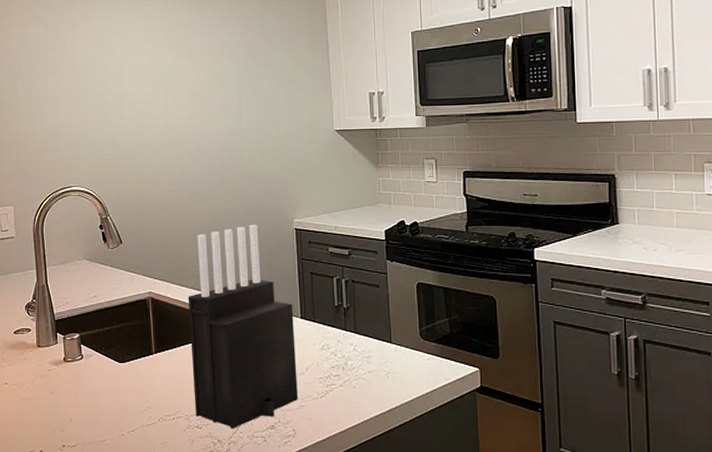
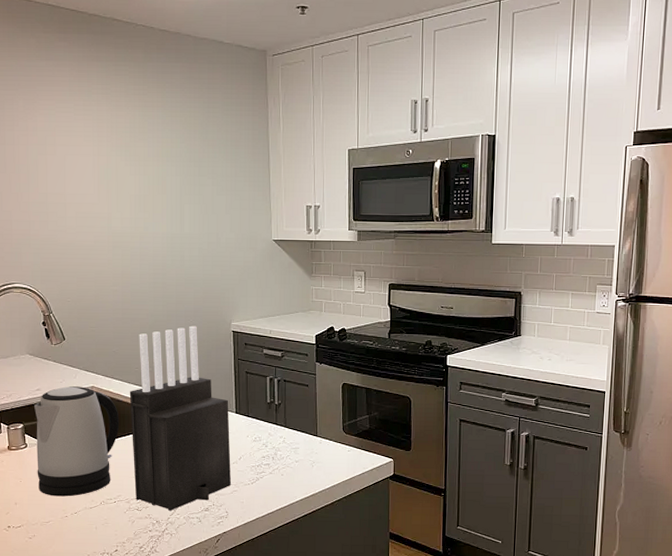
kettle: none [91,292,178,413] -> present [34,386,120,497]

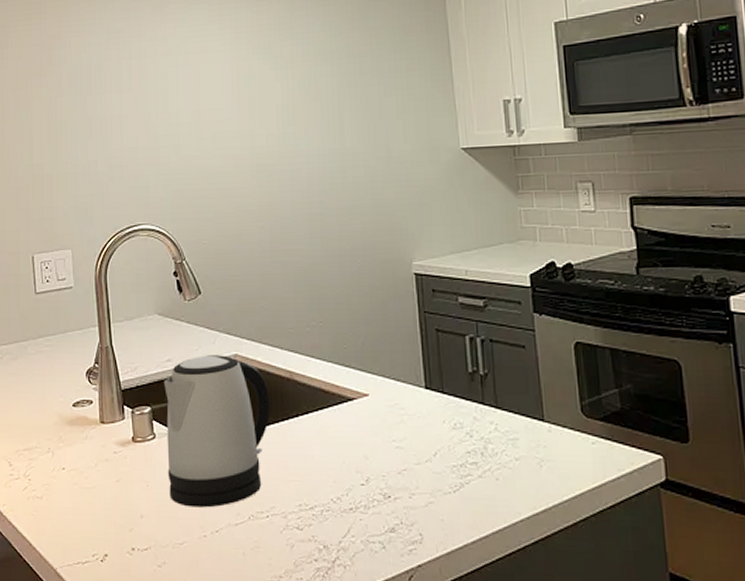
knife block: present [129,325,232,511] -> none [282,268,426,531]

